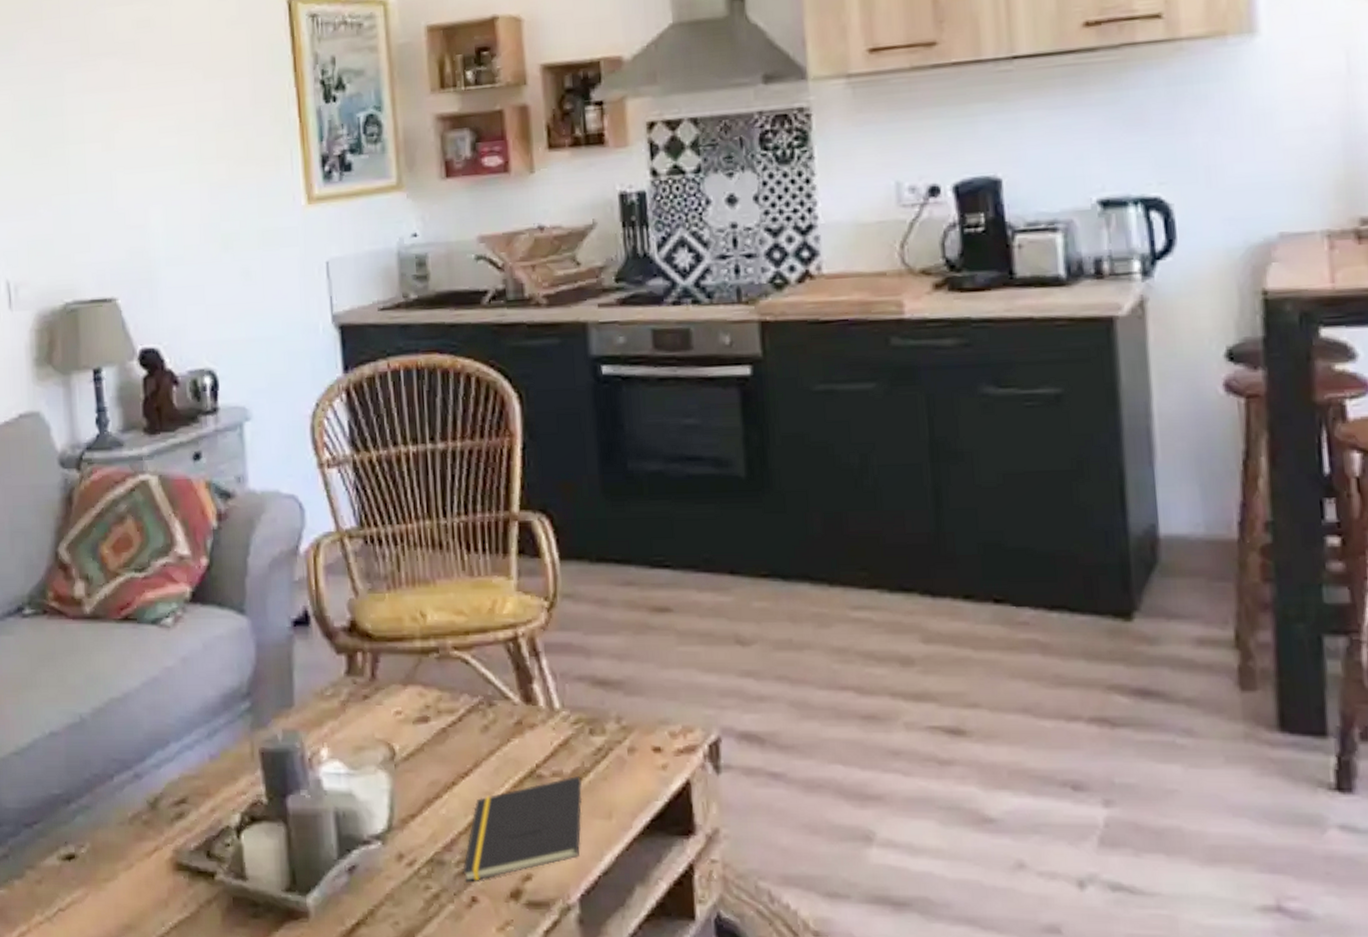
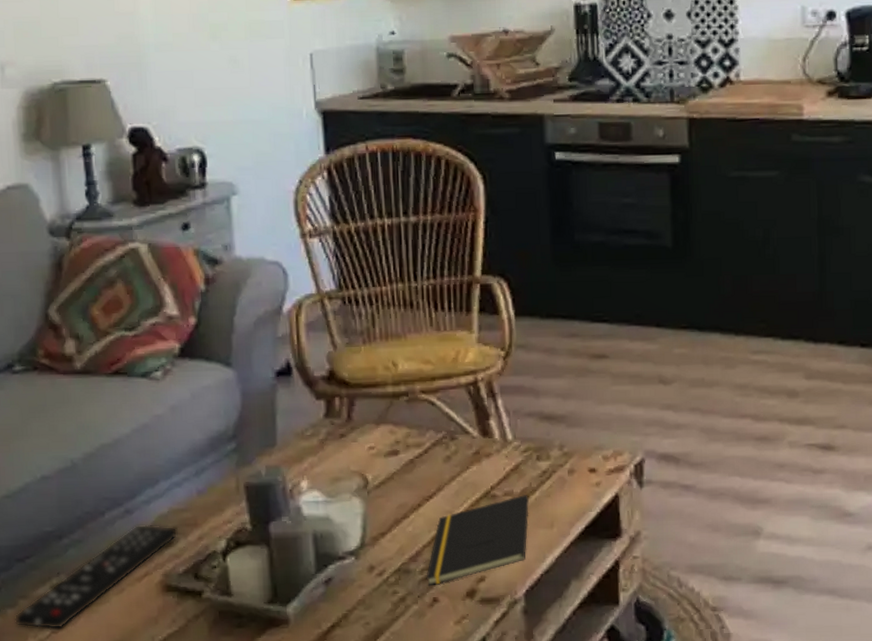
remote control: none [21,791,189,907] -> present [14,524,178,630]

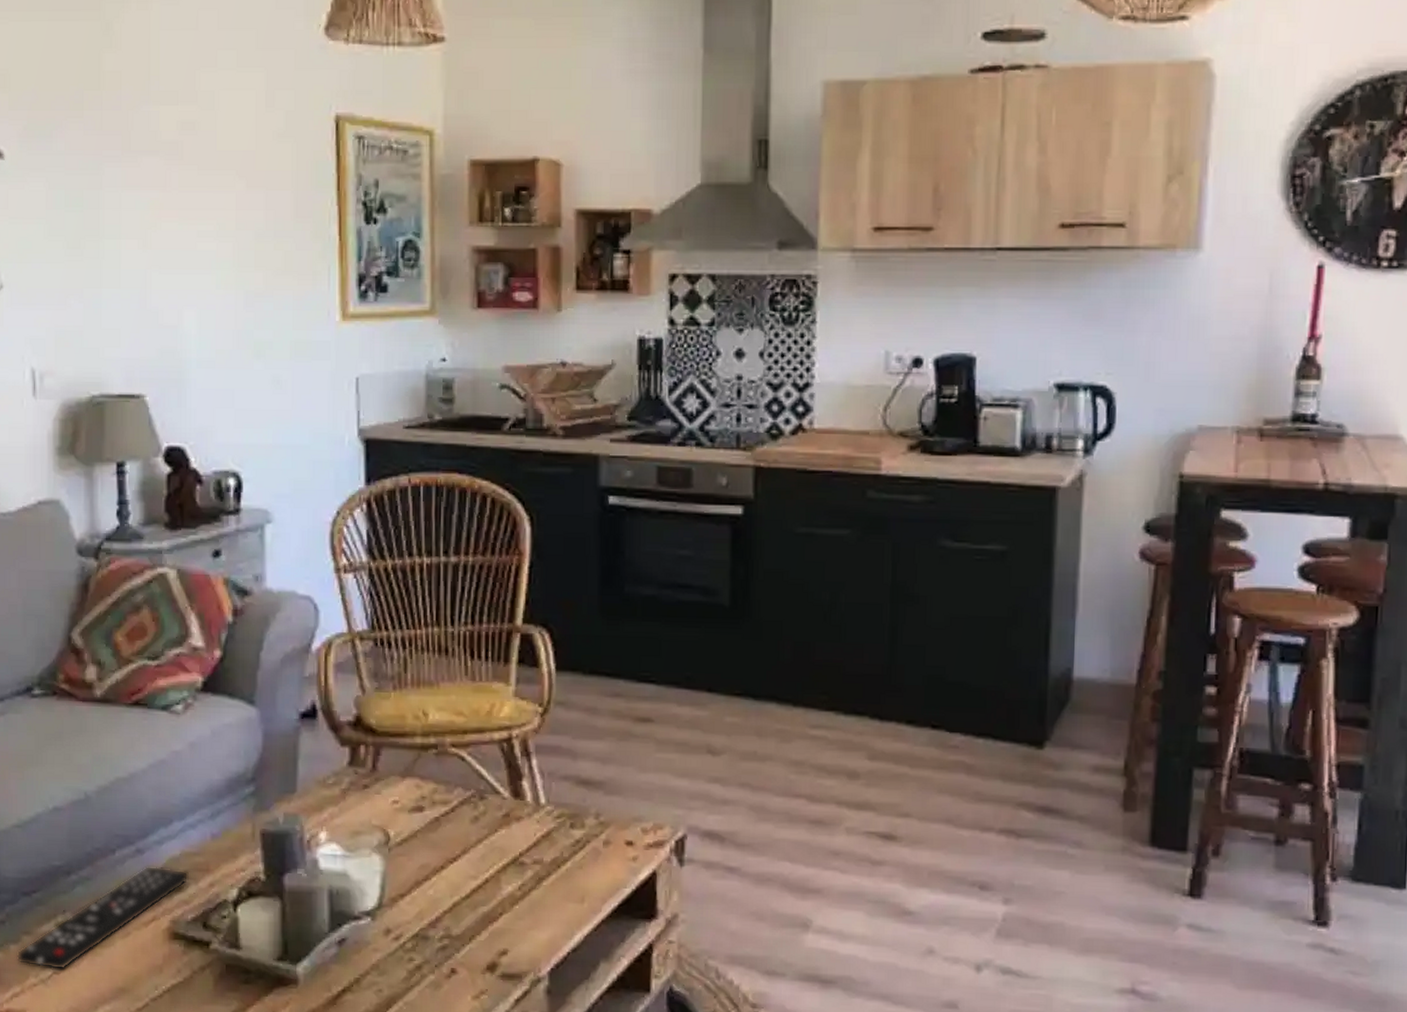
notepad: present [426,495,529,586] -> none [445,864,559,956]

